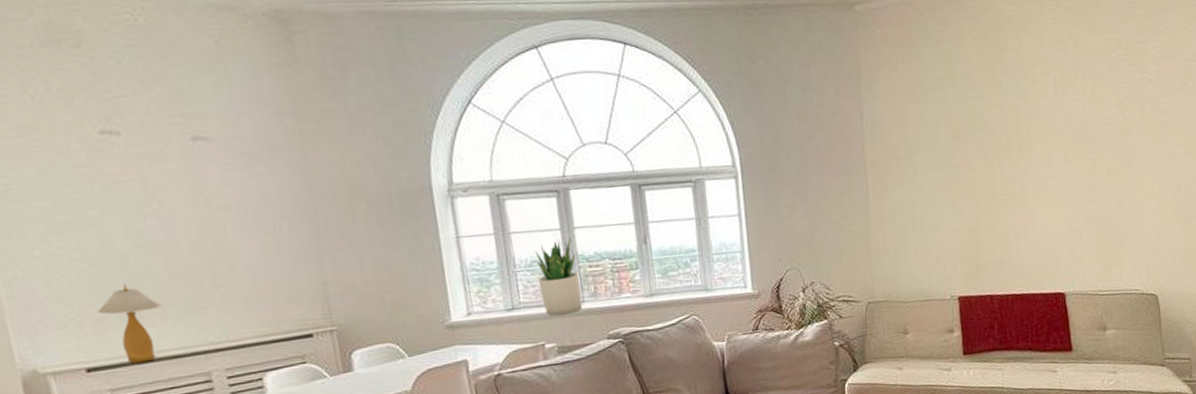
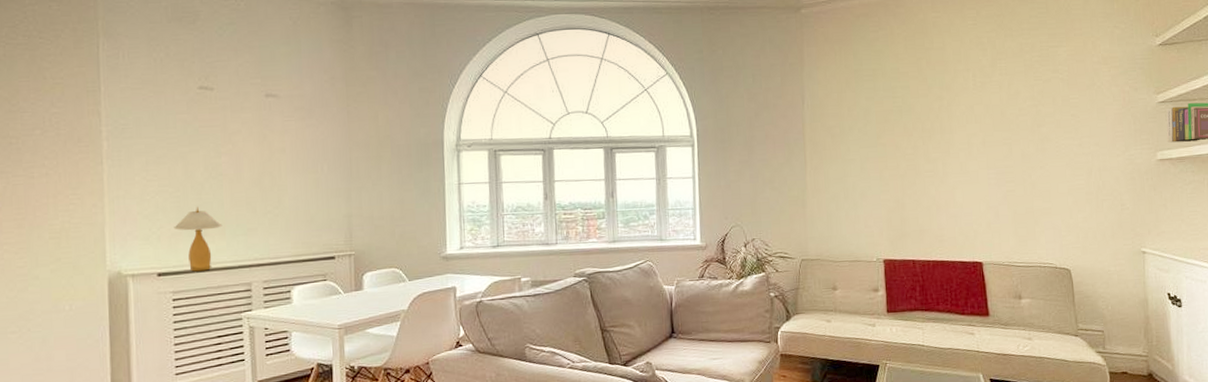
planter: present [534,238,583,317] -> none [520,189,556,255]

